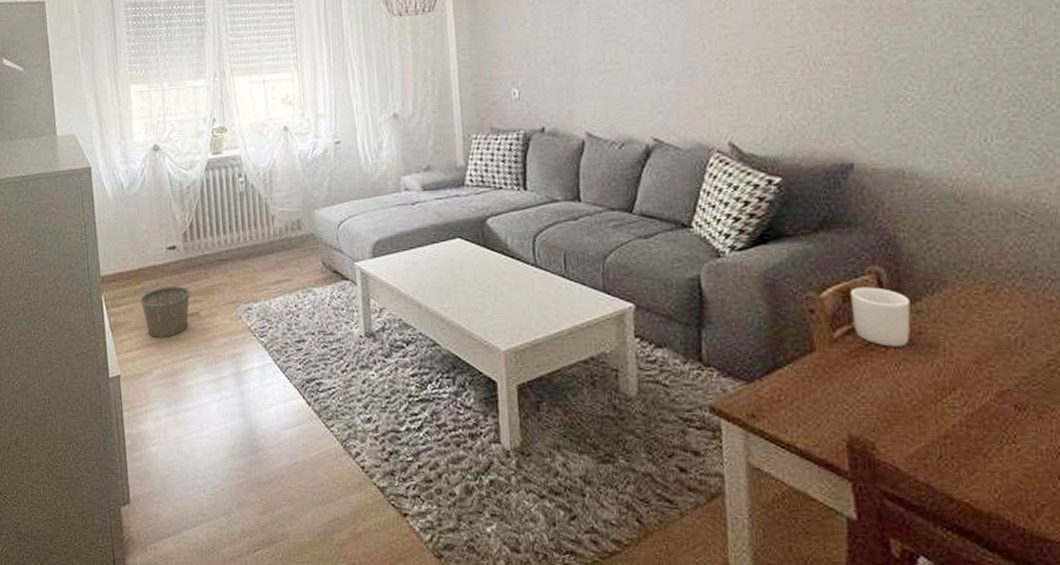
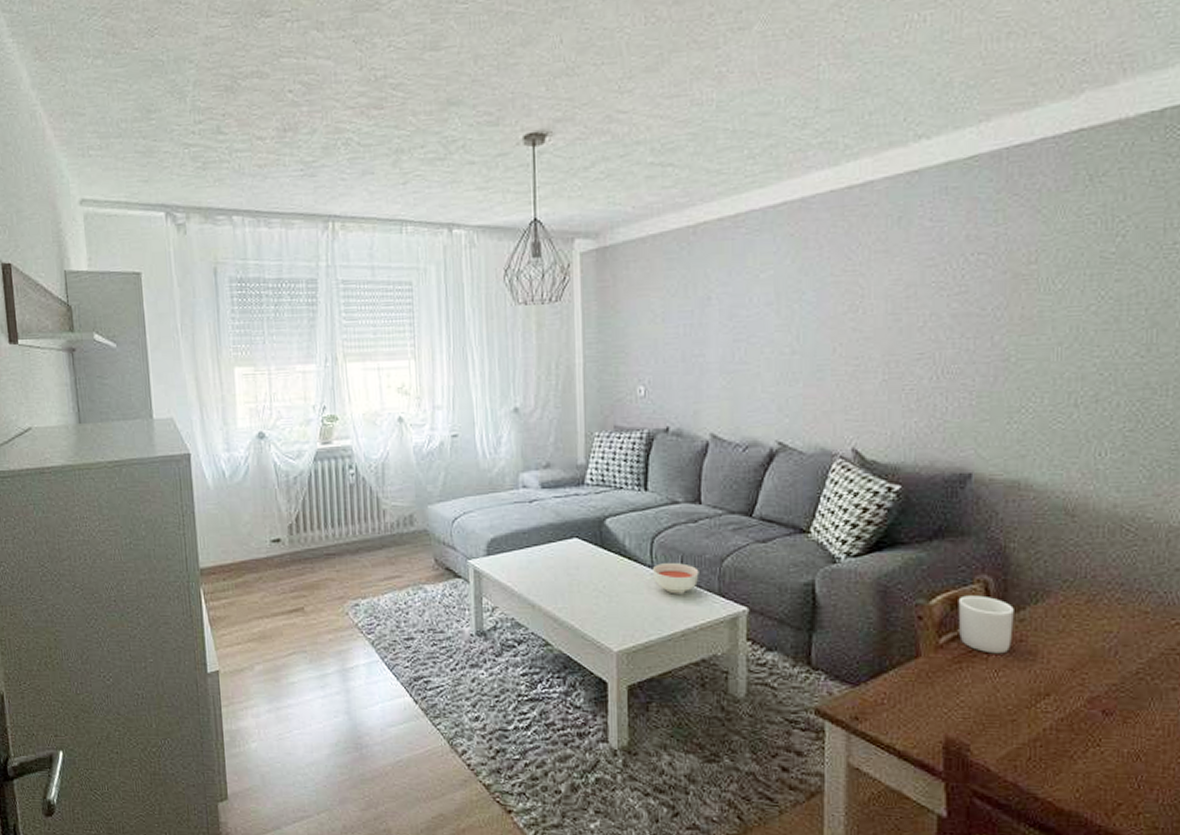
basket: present [139,286,191,337] -> none [241,581,296,633]
bowl: none [535,261,583,292] -> present [652,563,699,594]

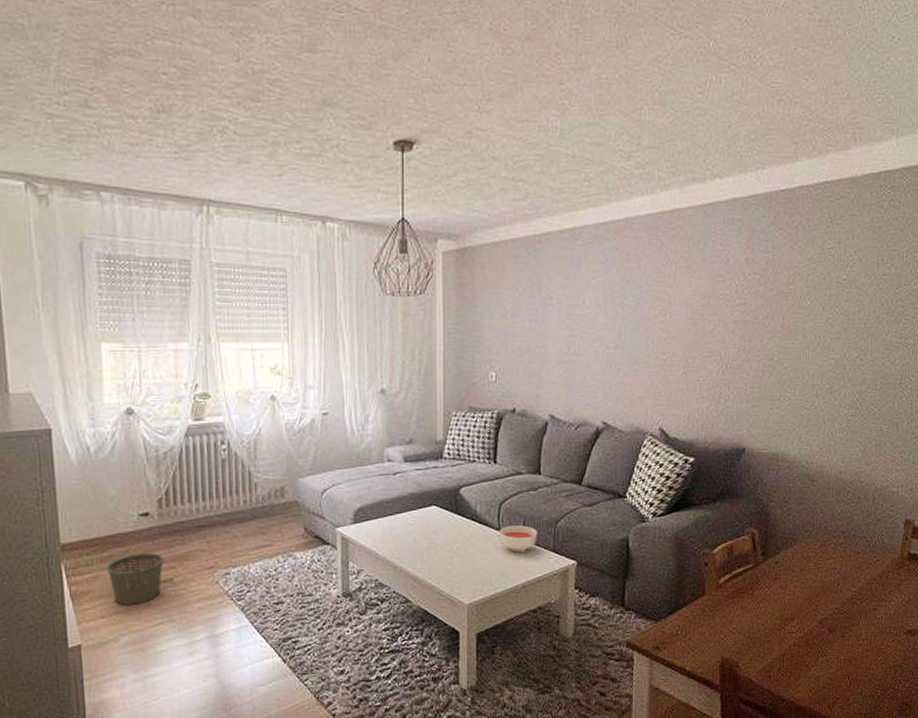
basket: none [241,581,296,633] -> present [106,553,165,605]
mug: present [958,595,1014,654] -> none [732,544,772,590]

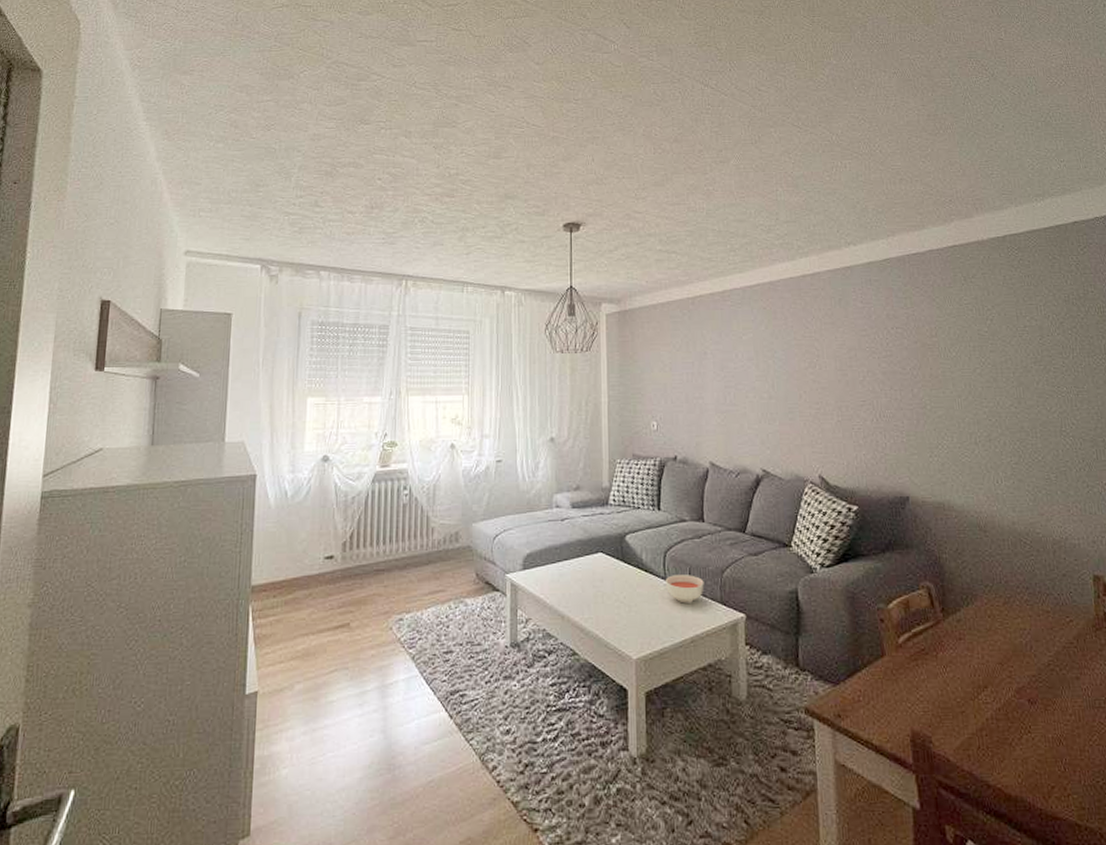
basket: present [106,553,165,605] -> none [289,597,344,650]

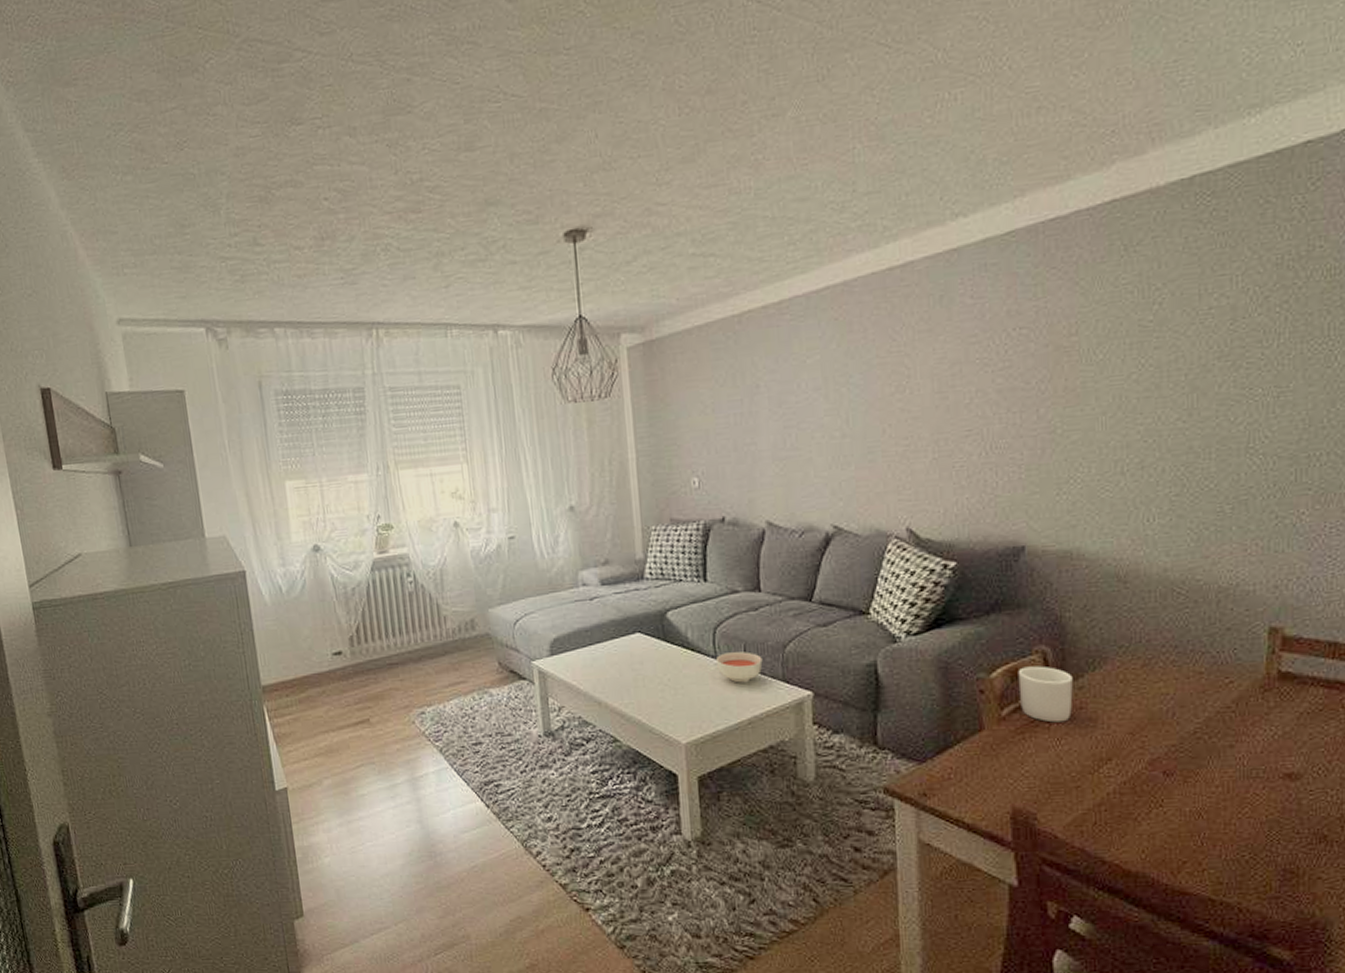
mug: none [909,599,954,651] -> present [1018,665,1073,723]

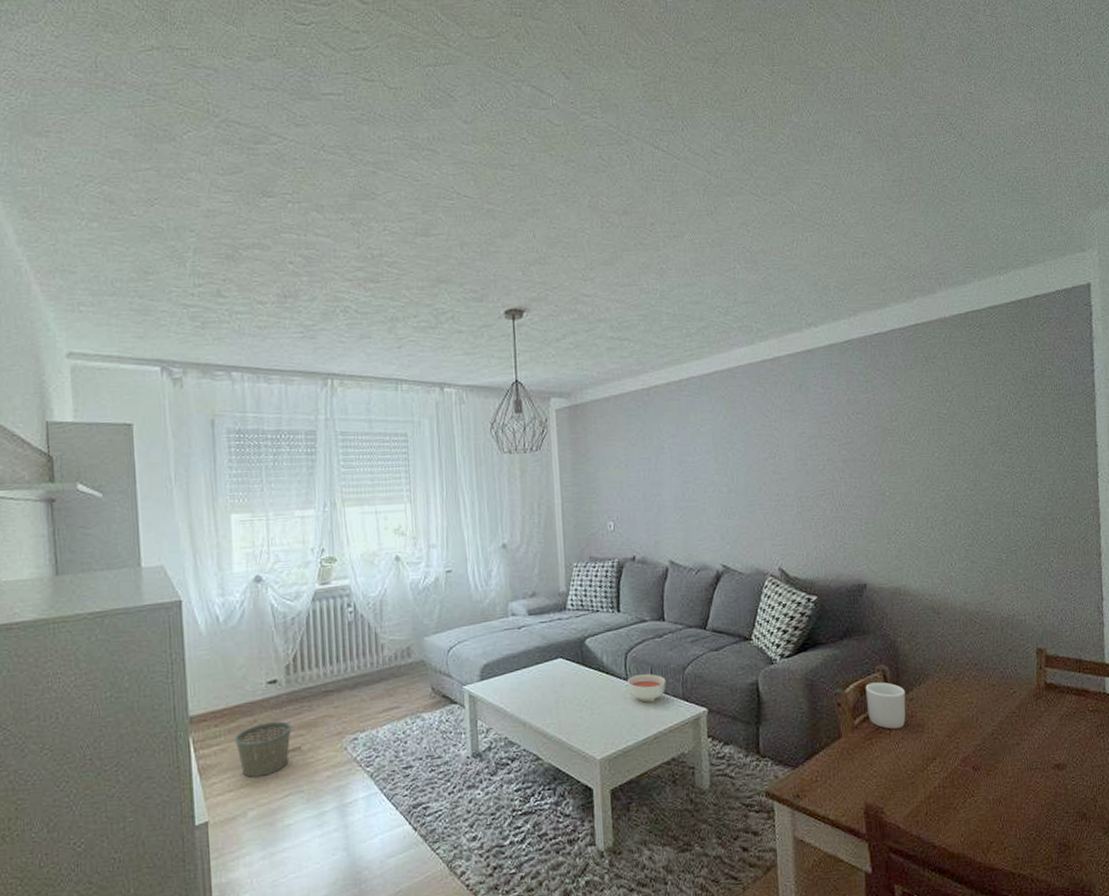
basket: none [305,693,360,747] -> present [234,721,293,778]

